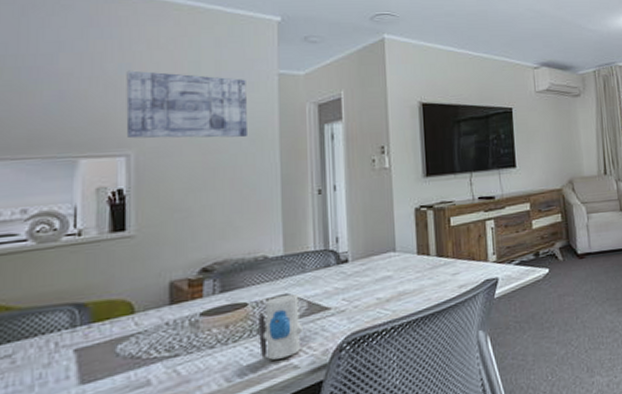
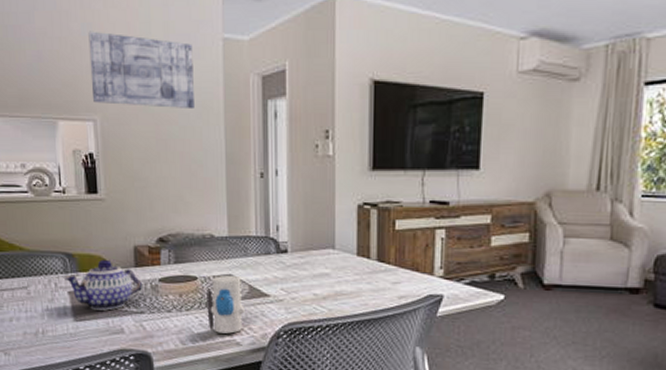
teapot: none [68,301,179,366] -> present [63,259,143,311]

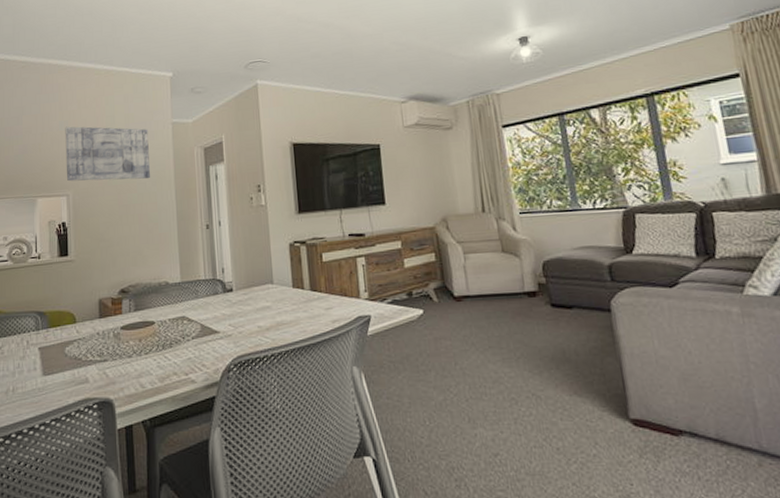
teapot: present [63,259,143,311] -> none [35,313,107,363]
toy: present [207,275,245,334] -> none [163,316,198,373]

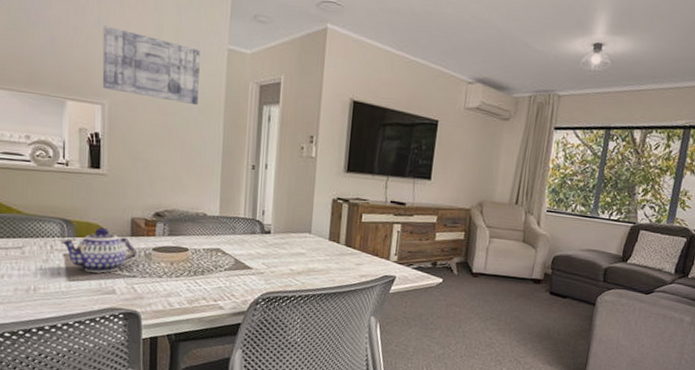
teapot: none [35,313,107,363] -> present [59,227,137,273]

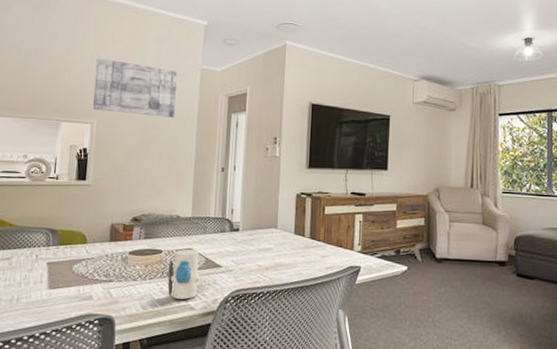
teapot: present [59,227,137,273] -> none [44,234,115,279]
toy: none [195,249,229,299] -> present [167,249,200,299]

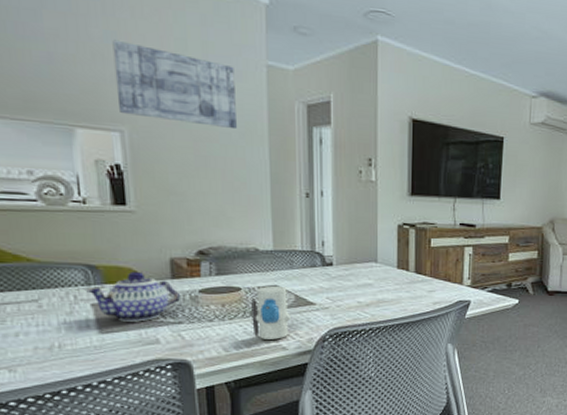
teapot: none [44,234,115,279] -> present [84,271,181,322]

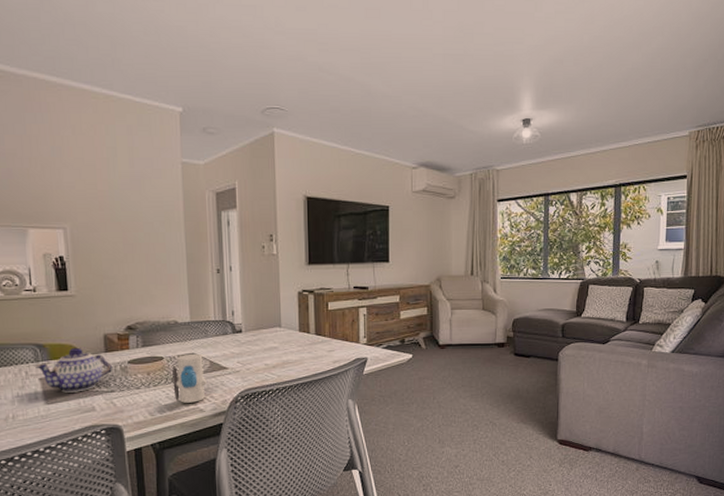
wall art: present [112,39,237,130] -> none [58,153,158,219]

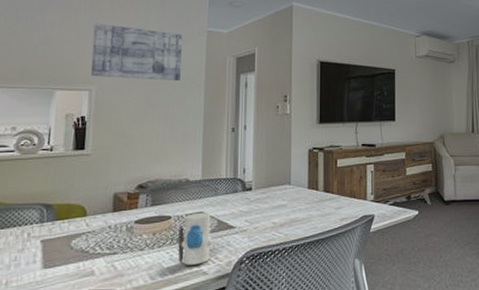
teapot: present [34,347,113,393] -> none [38,207,119,256]
wall art: none [58,153,158,219] -> present [91,23,182,81]

